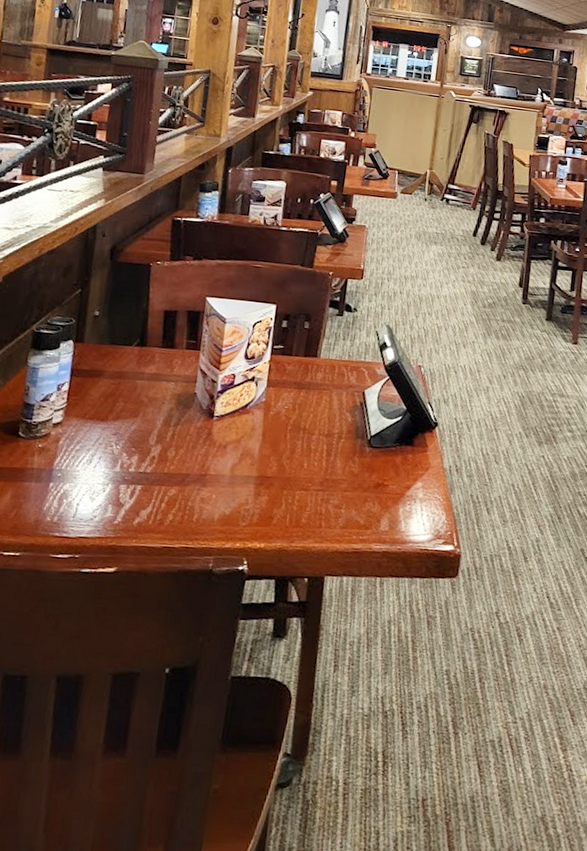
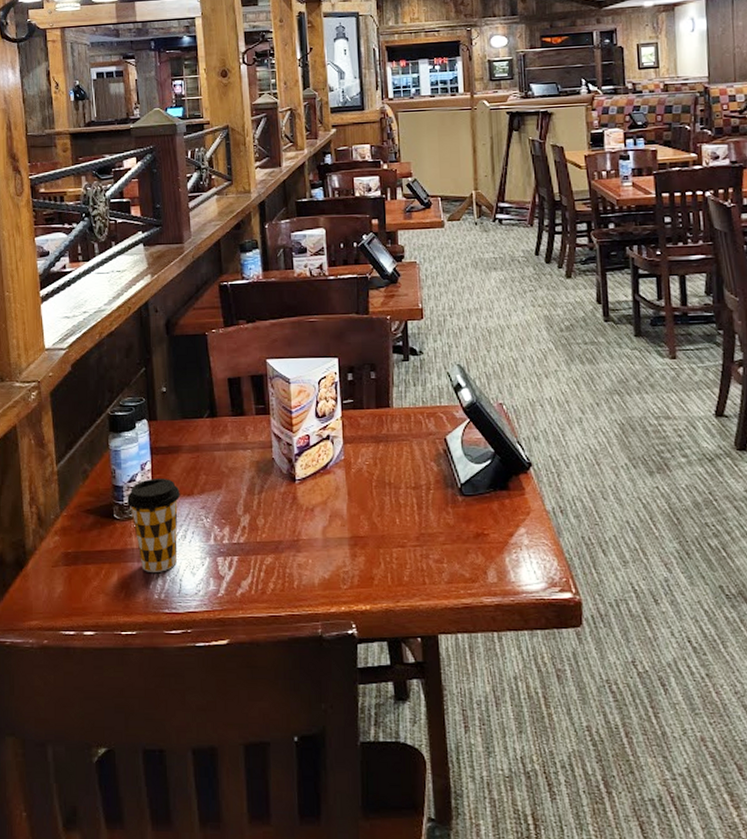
coffee cup: none [36,400,94,495] -> present [127,477,180,572]

